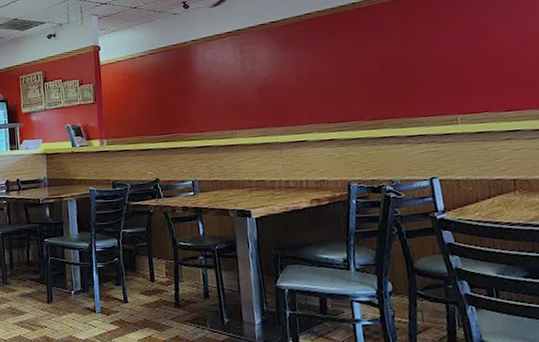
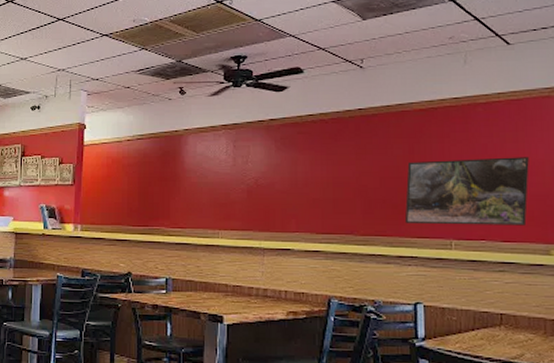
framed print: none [405,30,526,104] -> present [404,157,529,226]

